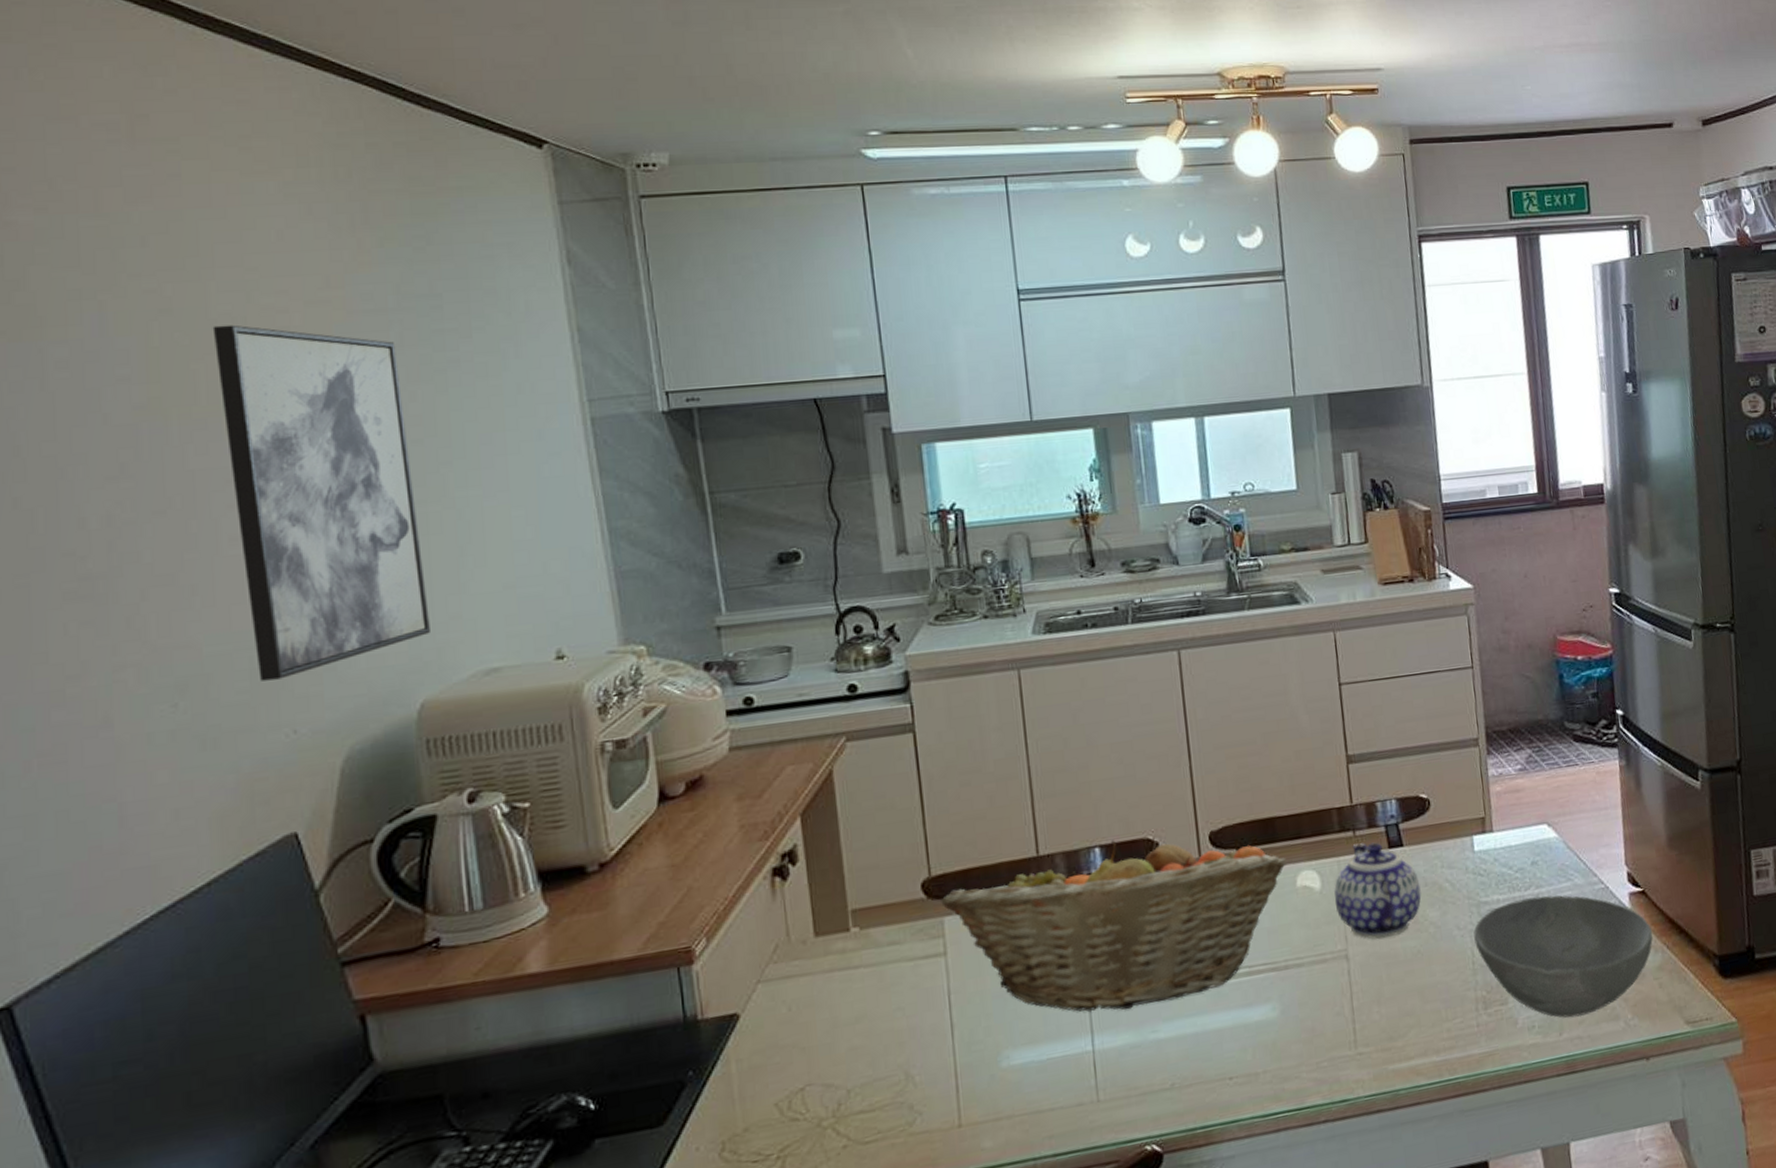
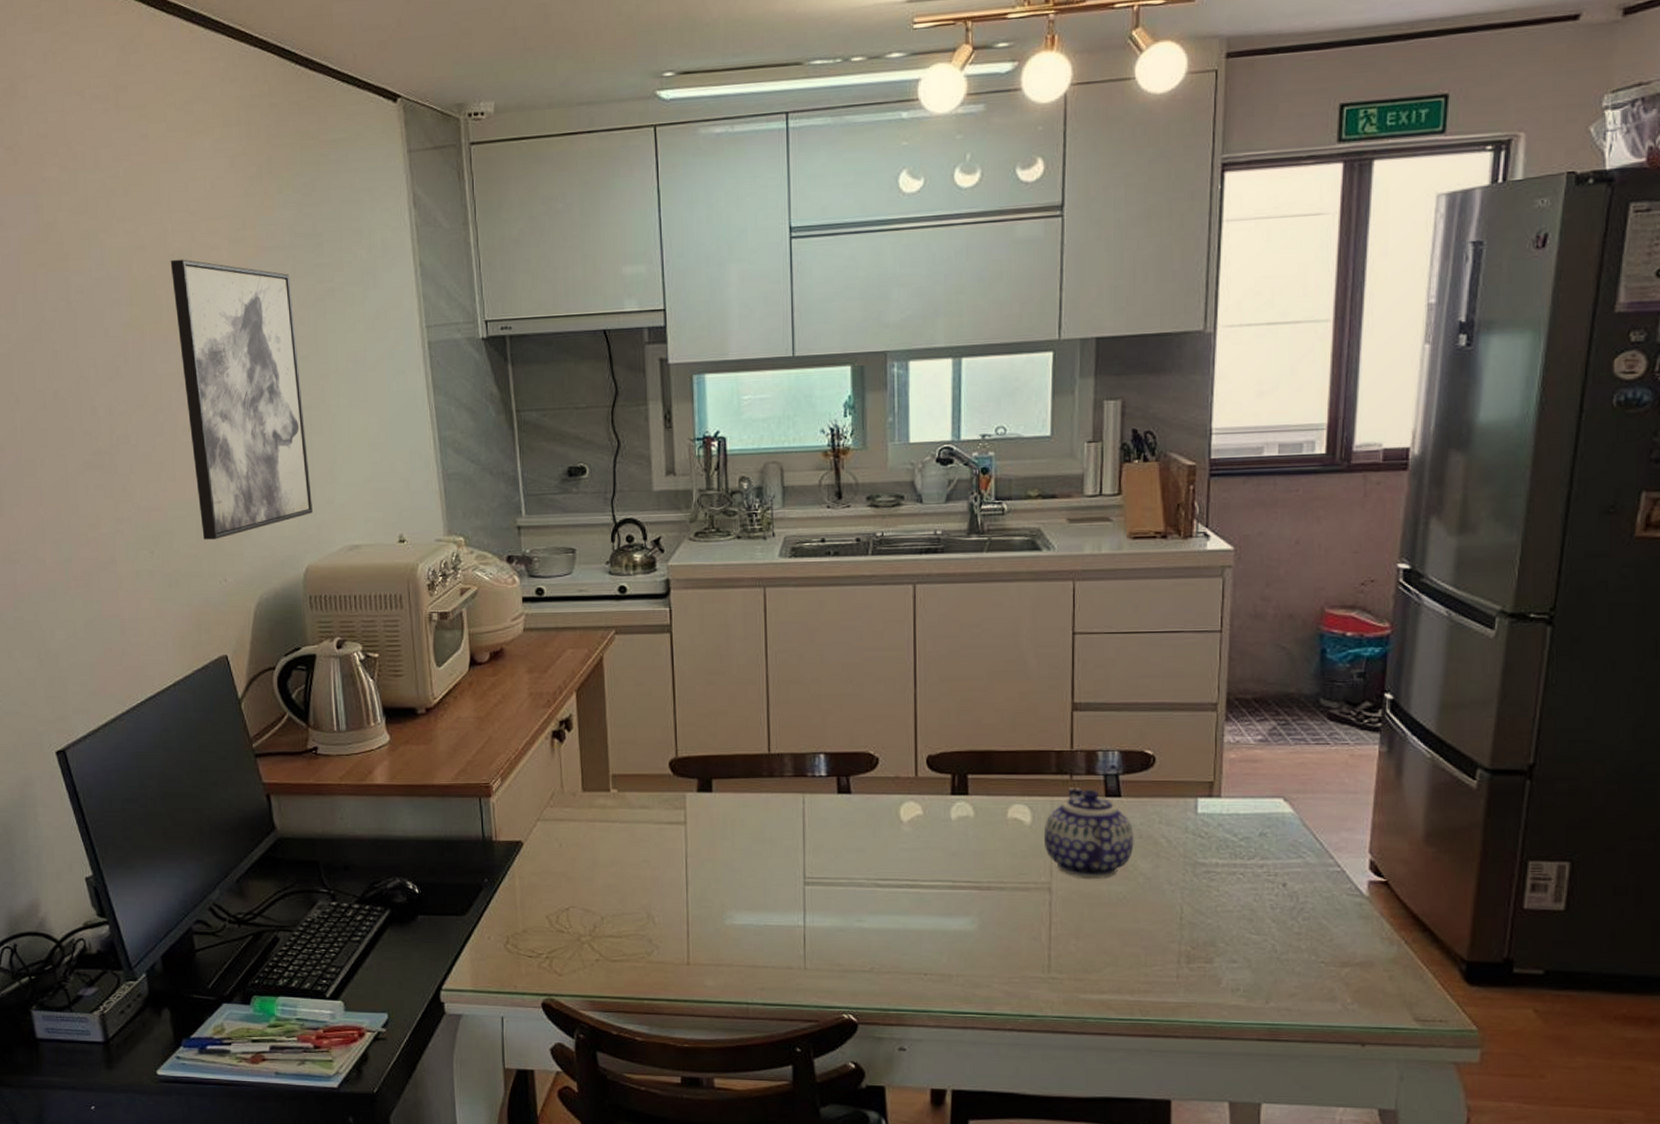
fruit basket: present [941,840,1287,1012] -> none [684,750,1000,898]
bowl: present [1473,895,1653,1018] -> none [1185,867,1391,990]

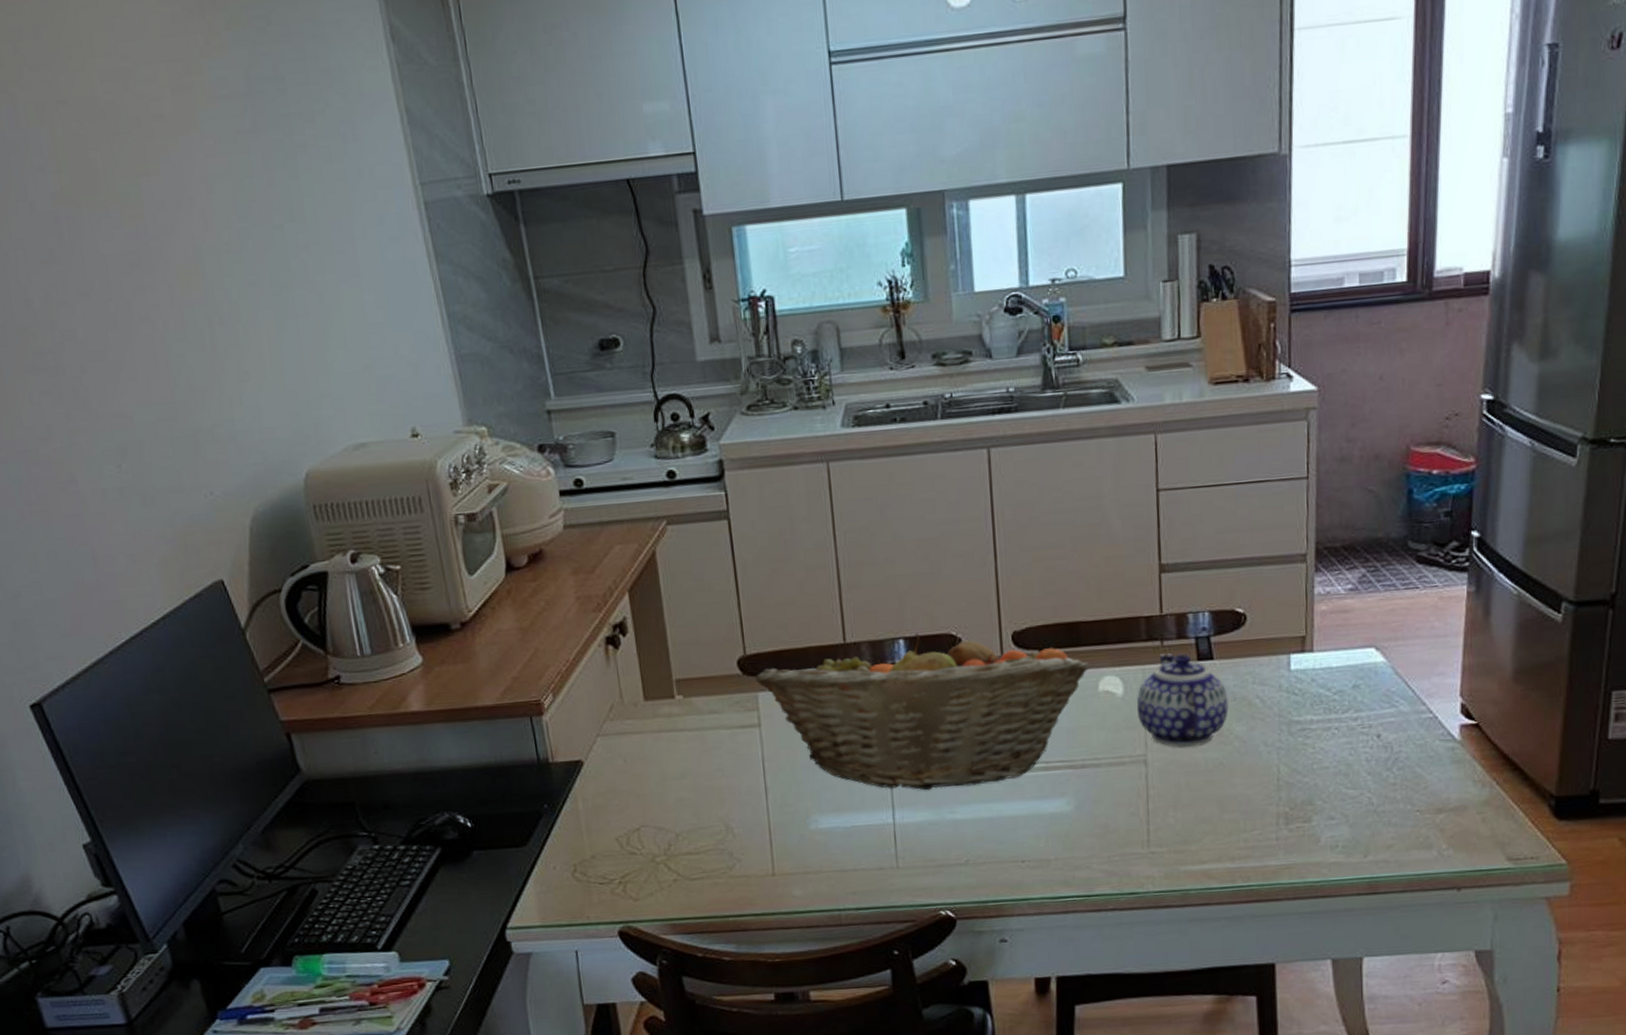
wall art: present [170,259,313,540] -> none [101,113,307,448]
fruit basket: none [684,750,1000,898] -> present [755,633,1090,791]

